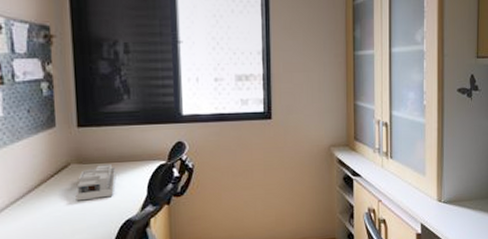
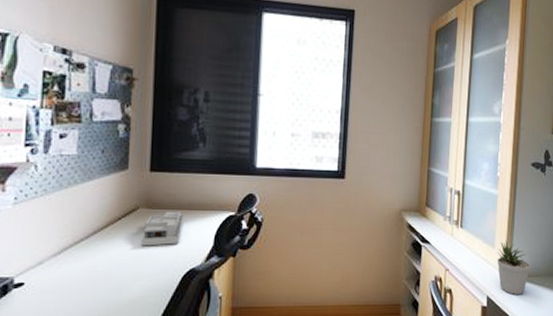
potted plant: none [428,167,463,220] -> present [497,240,531,294]

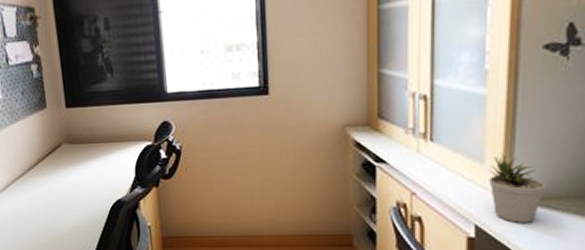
desk organizer: present [141,211,185,246] -> none [68,145,105,180]

